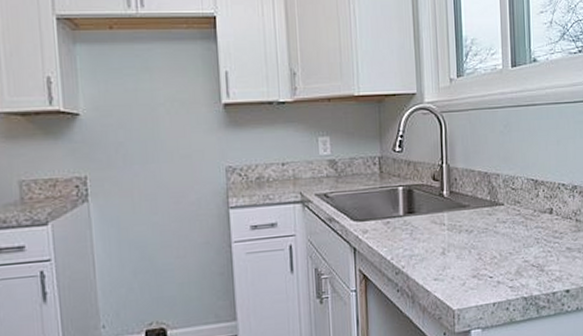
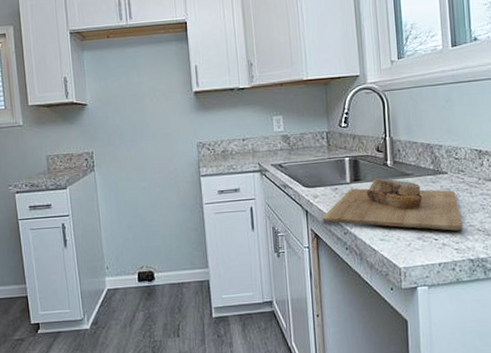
cutting board: none [372,210,518,268] -> present [322,178,464,231]

